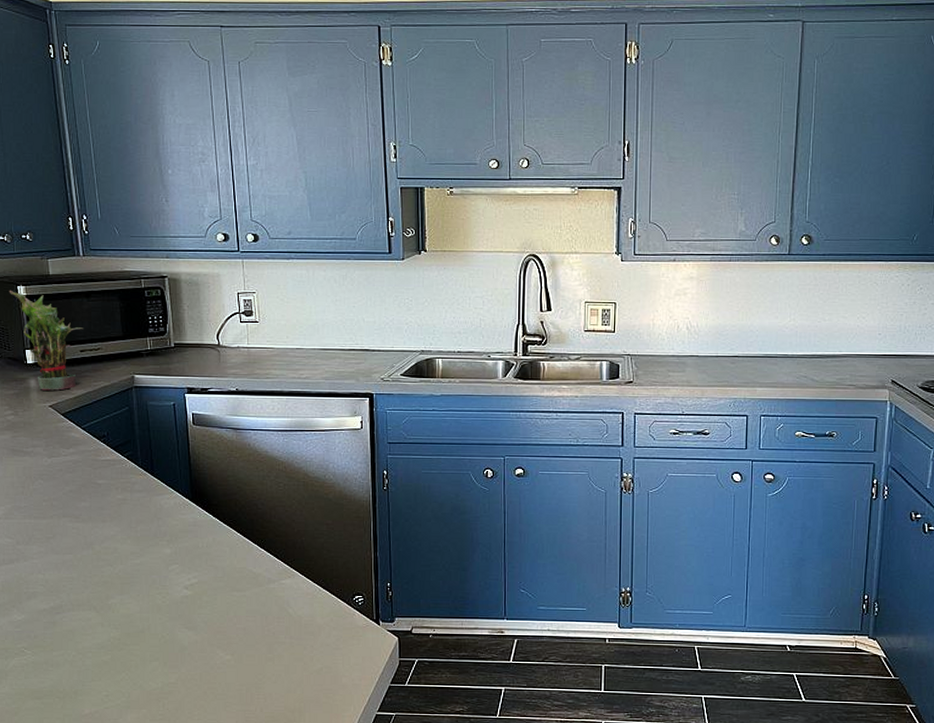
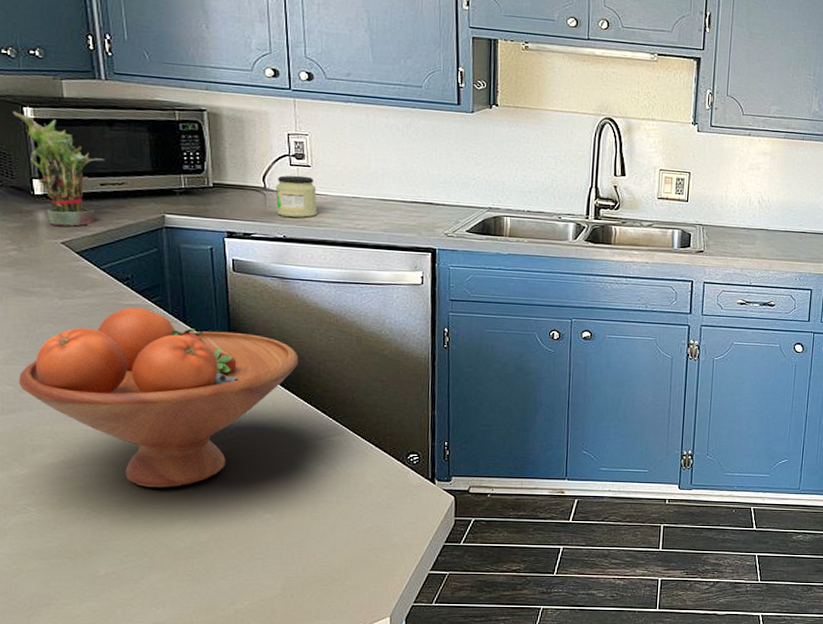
fruit bowl: none [15,462,253,632] -> present [18,307,299,488]
jar: none [228,331,265,371] -> present [275,175,318,218]

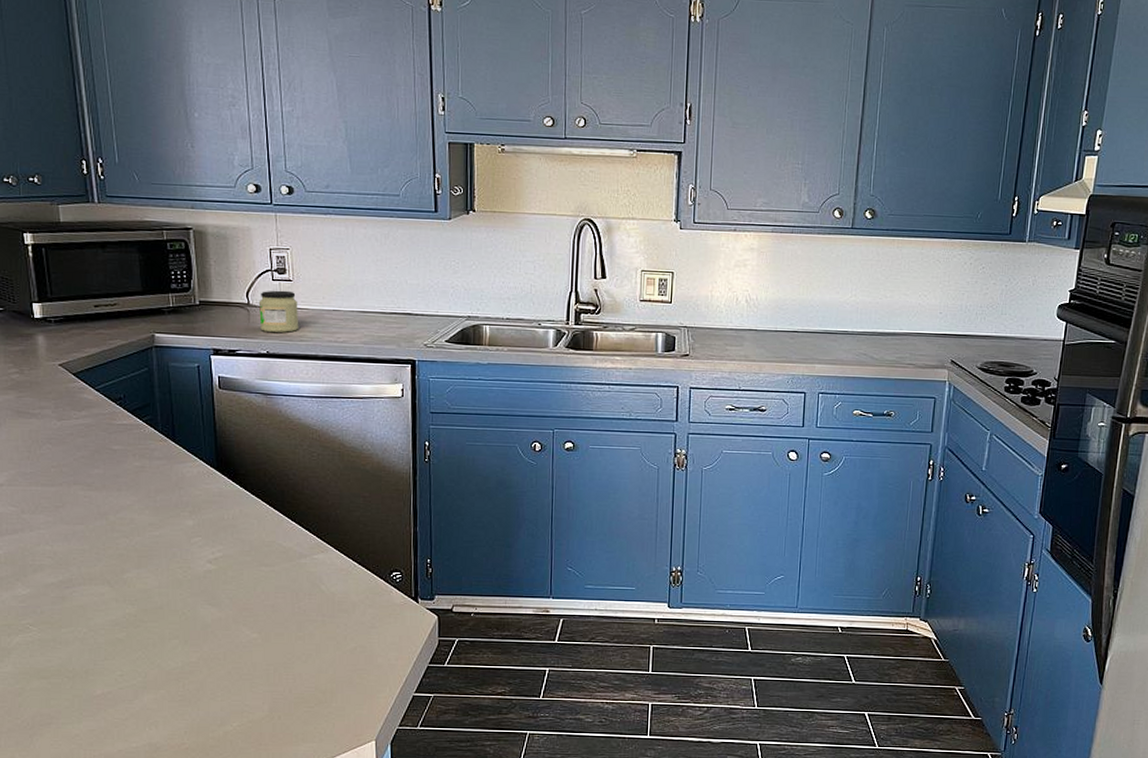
potted plant: present [12,110,105,226] -> none [14,237,99,348]
fruit bowl: present [18,307,299,488] -> none [20,426,283,608]

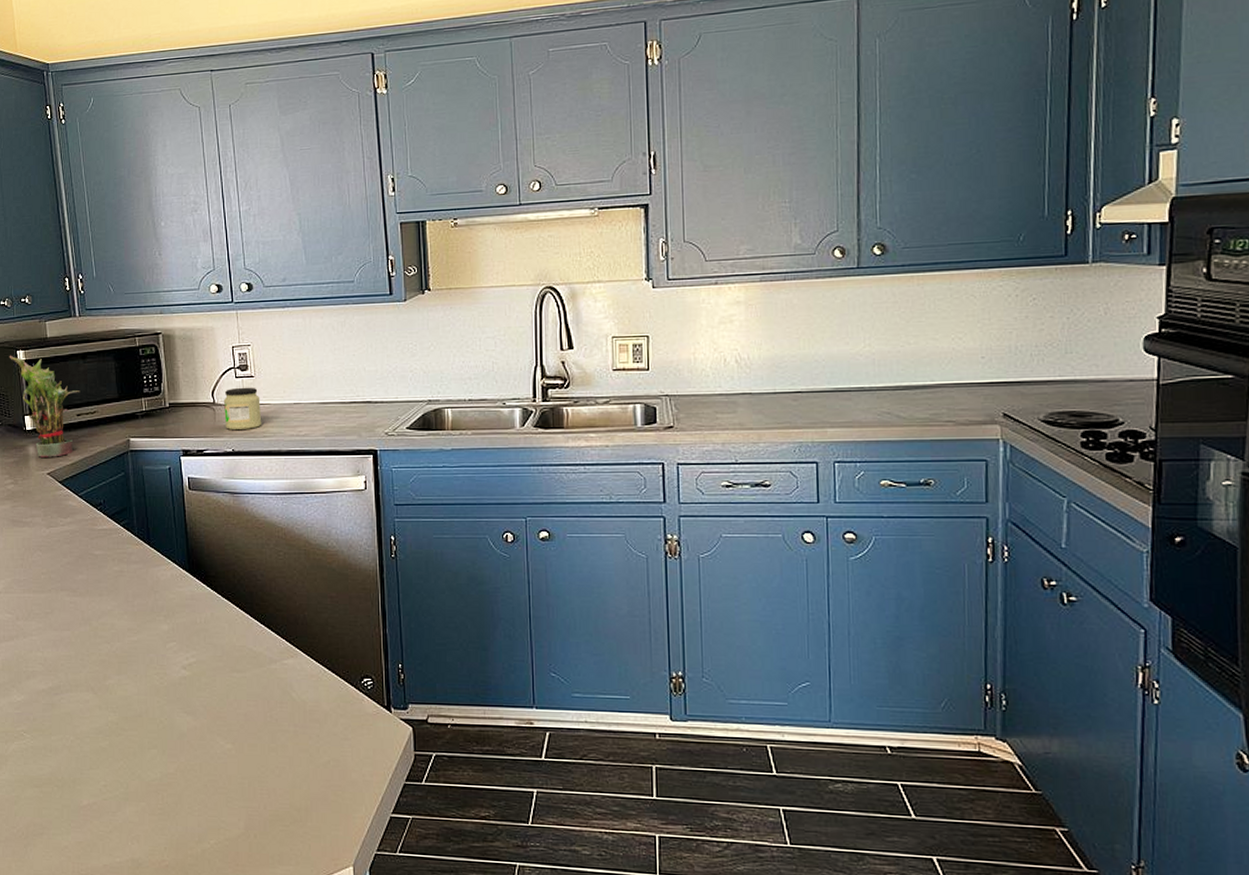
potted plant: none [14,237,99,348] -> present [9,355,80,458]

